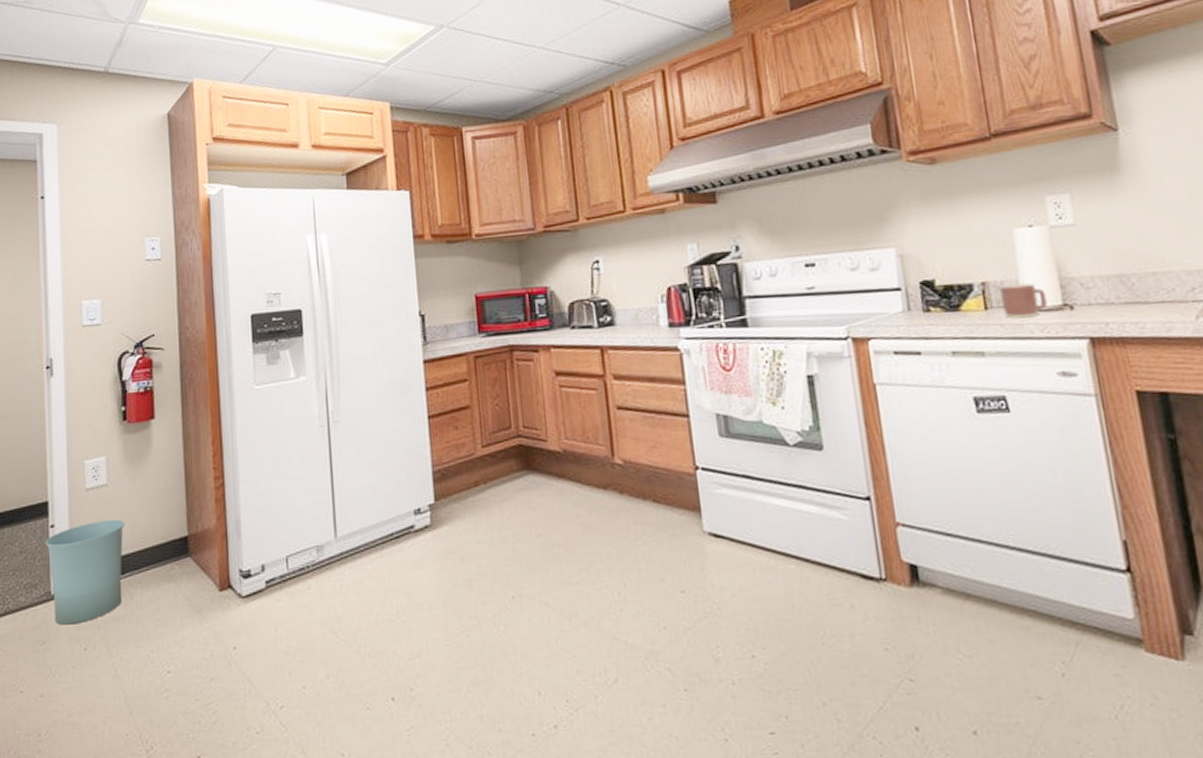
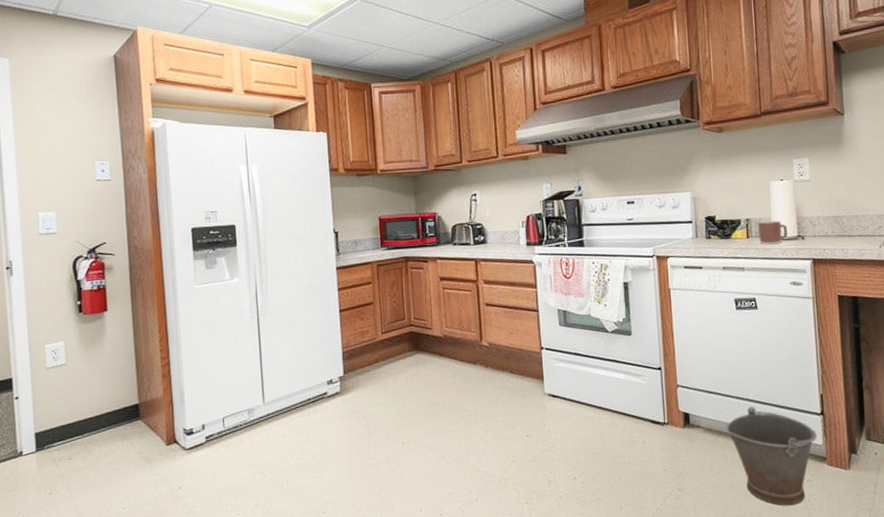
waste bin: present [45,519,125,625] -> none [10,391,83,476]
bucket: none [976,556,1124,713] -> present [726,406,817,506]

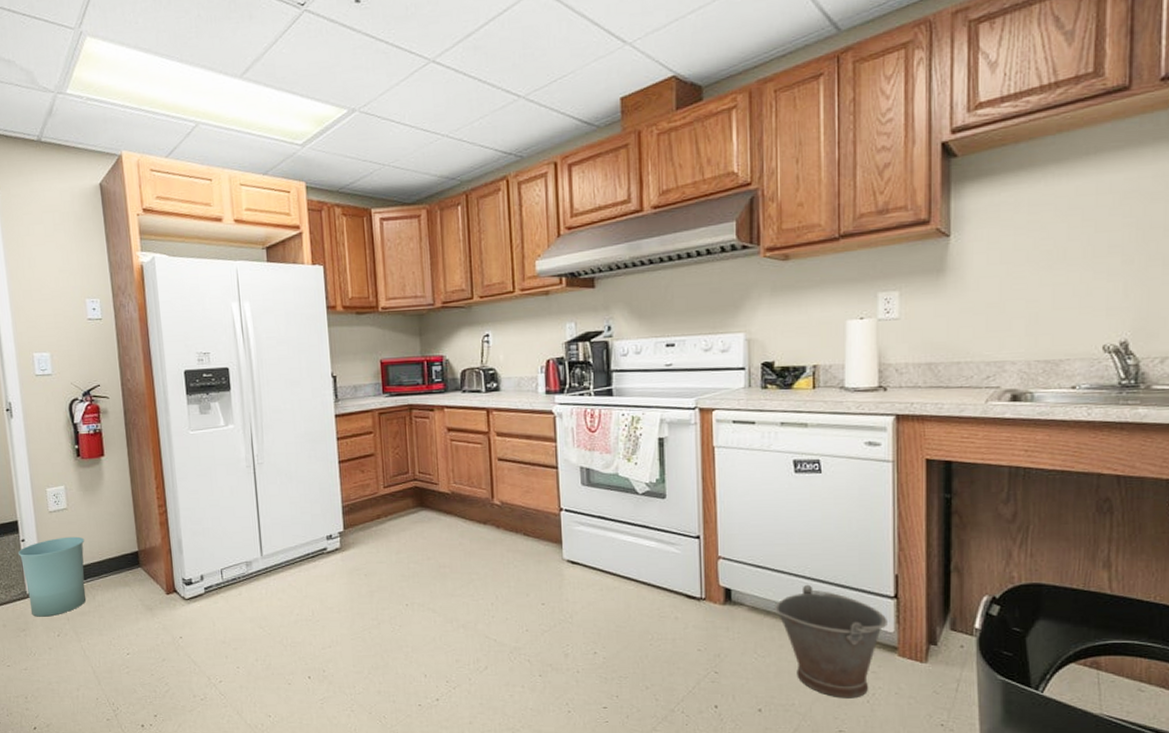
waste bin: none [10,391,83,476] -> present [18,536,86,617]
mug: present [758,220,788,245] -> none [828,367,866,397]

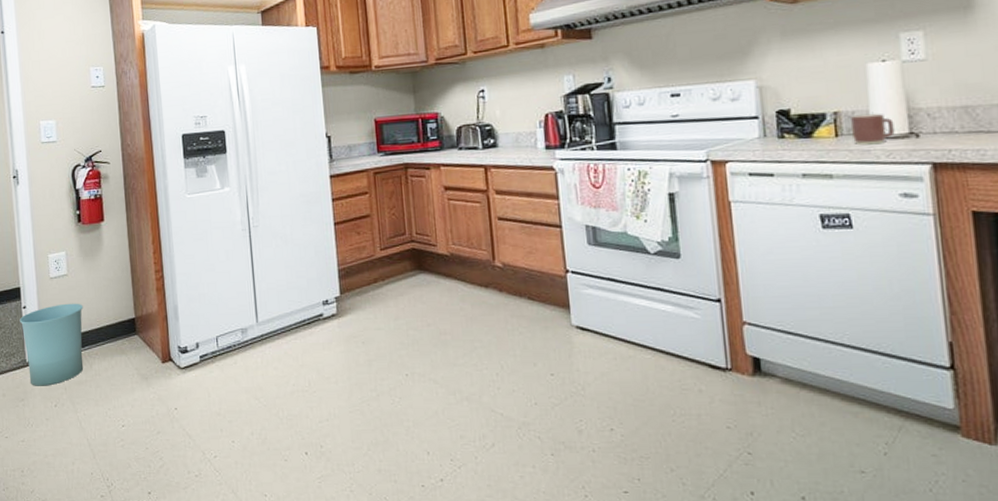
bucket: present [775,584,887,699] -> none [812,353,945,486]
mug: none [828,367,866,397] -> present [851,113,895,145]

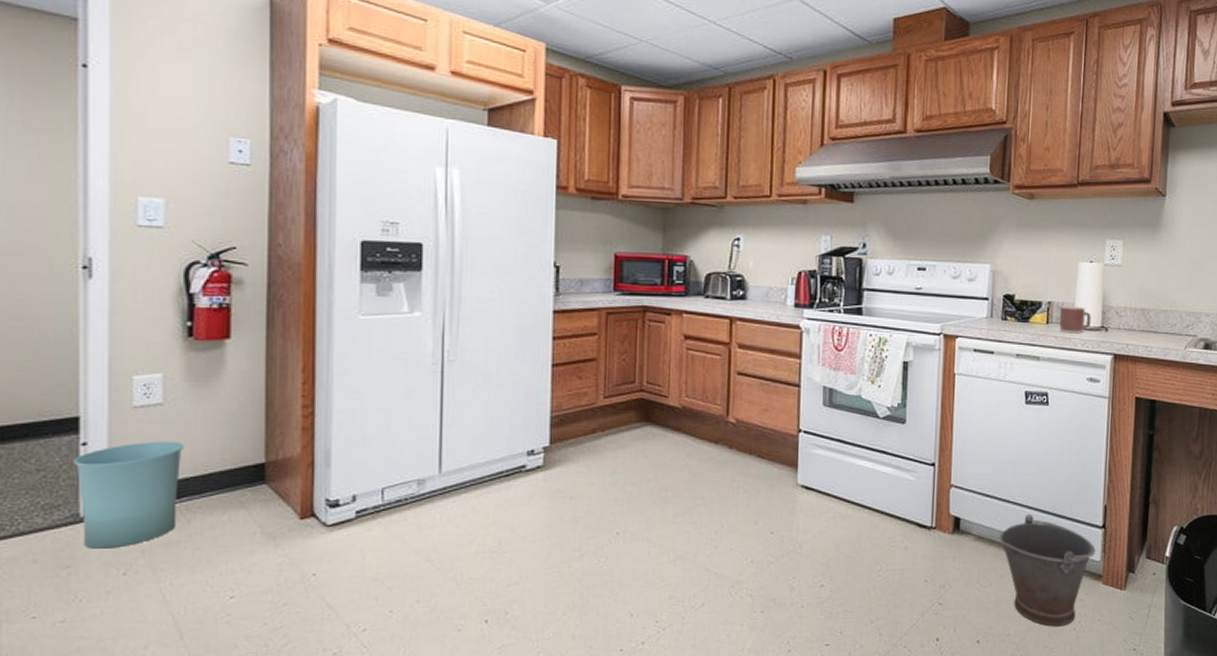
bucket: none [812,353,945,486] -> present [999,513,1095,627]

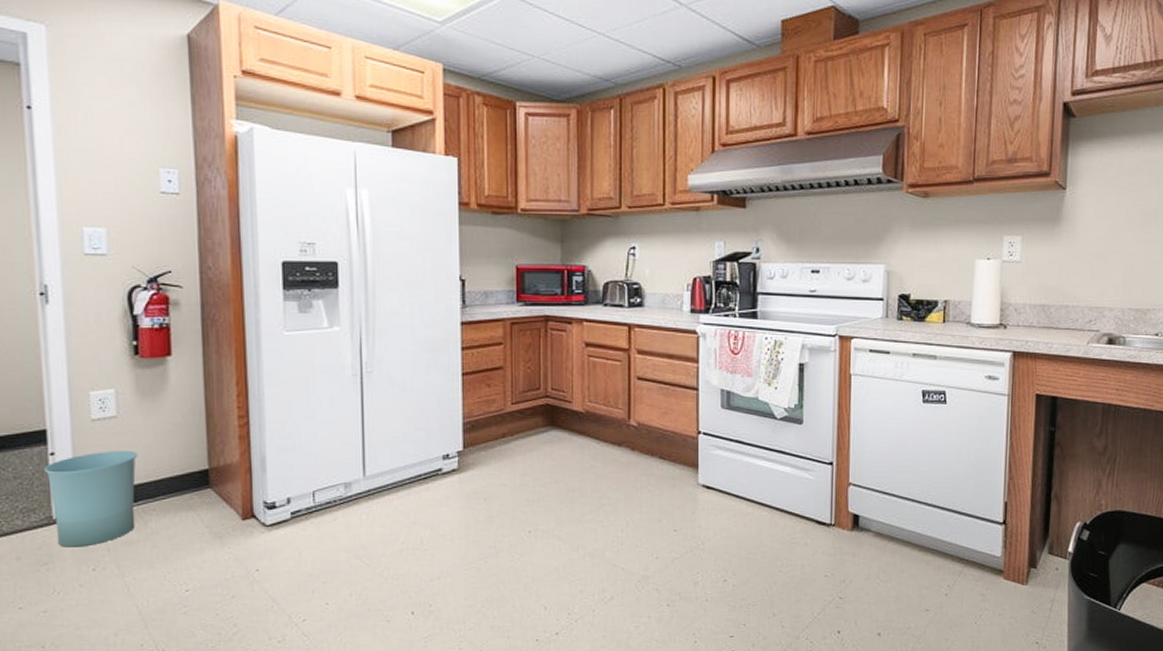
bucket: present [999,513,1095,627] -> none [898,510,996,621]
mug: present [1059,306,1091,334] -> none [956,304,989,332]

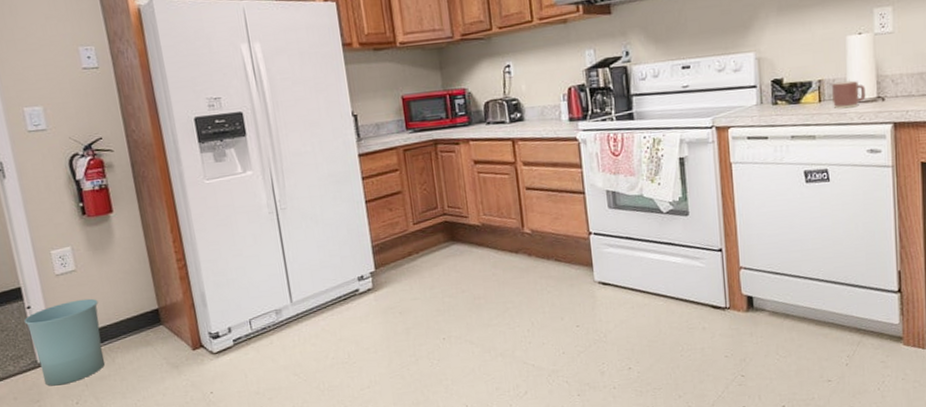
mug: none [956,304,989,332] -> present [832,80,866,109]

